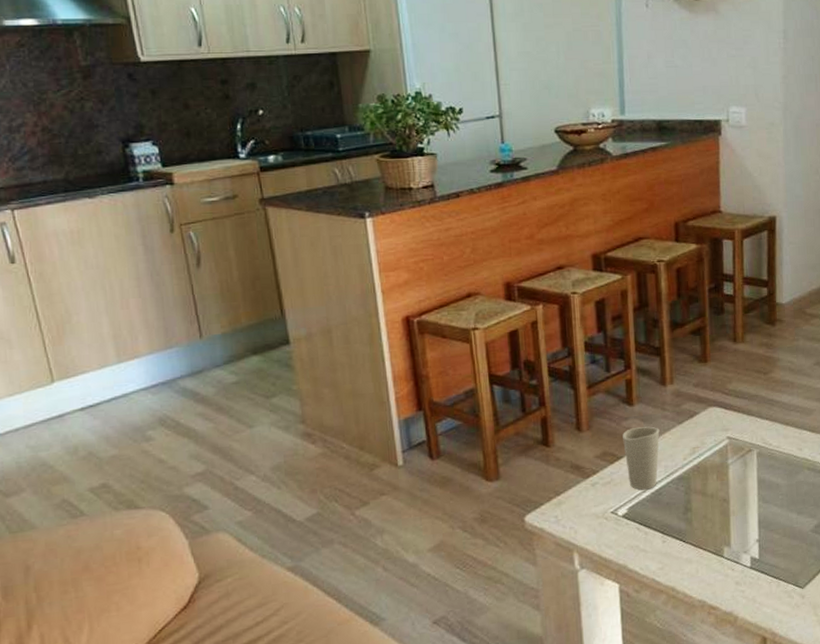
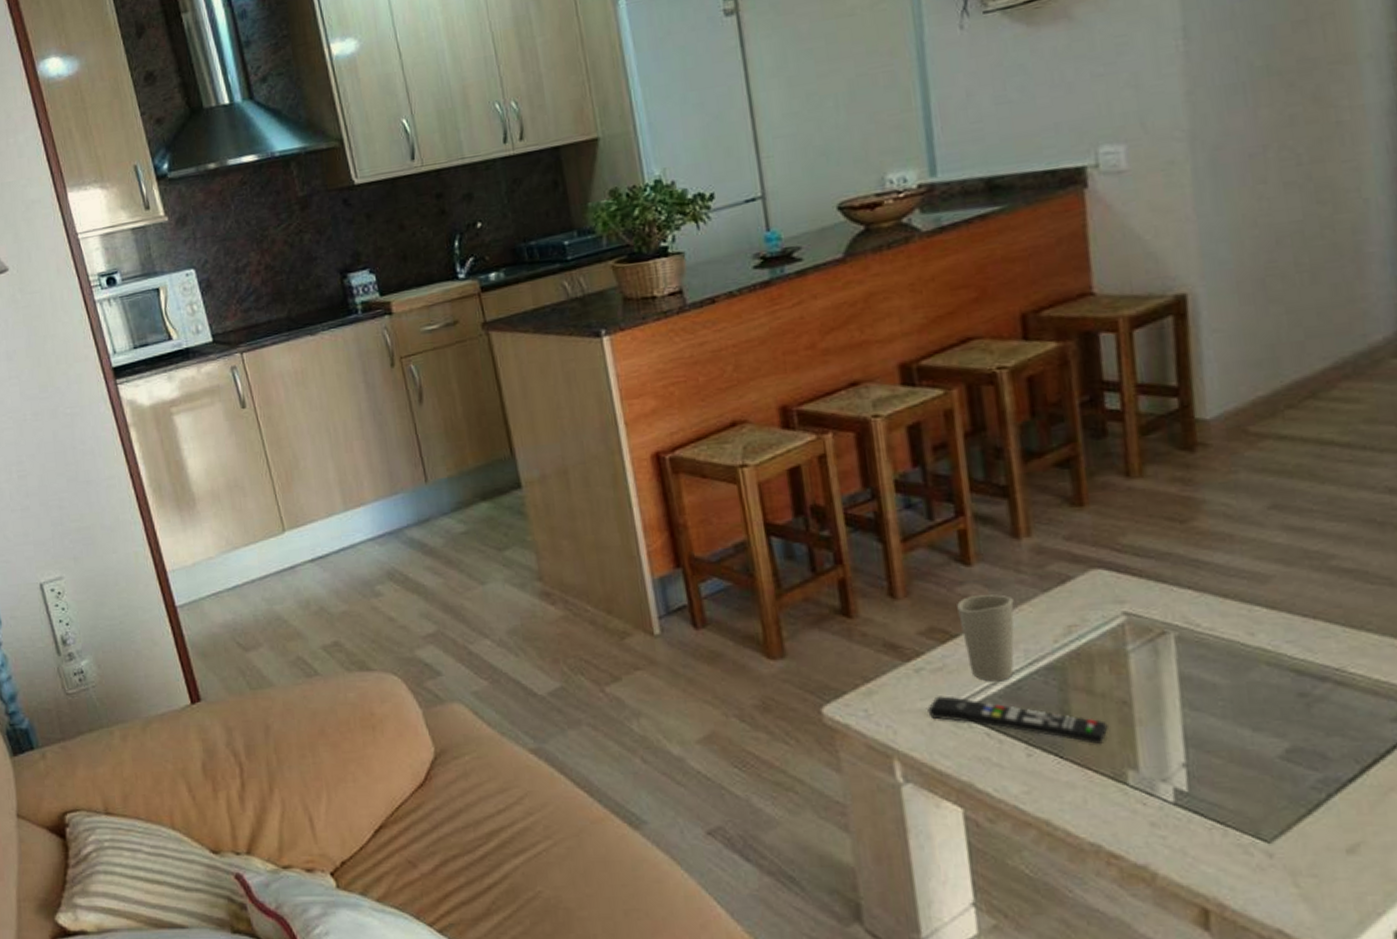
remote control: none [599,502,714,531] -> present [928,696,1108,745]

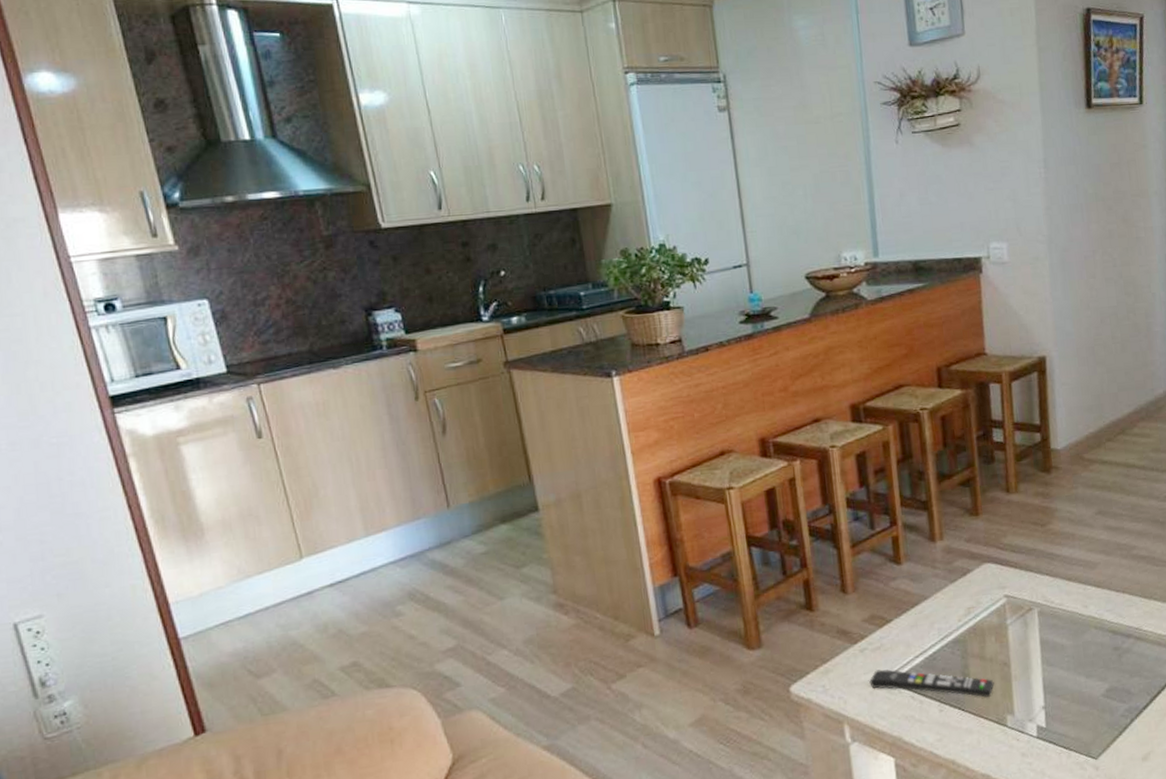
cup: present [957,594,1014,682] -> none [891,586,931,656]

